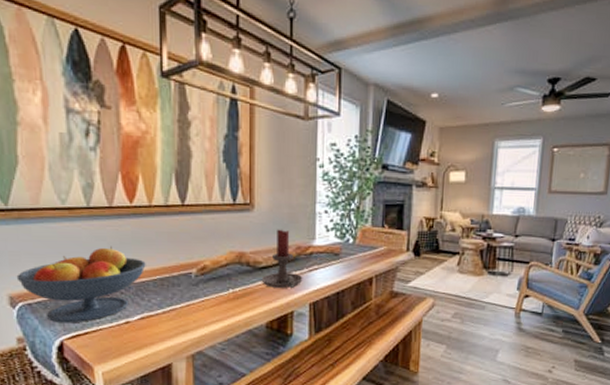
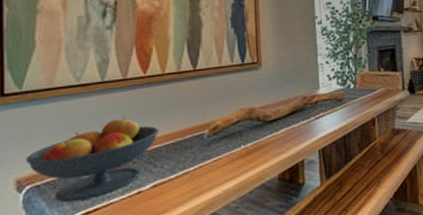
candle holder: present [261,229,303,288] -> none [271,82,311,139]

